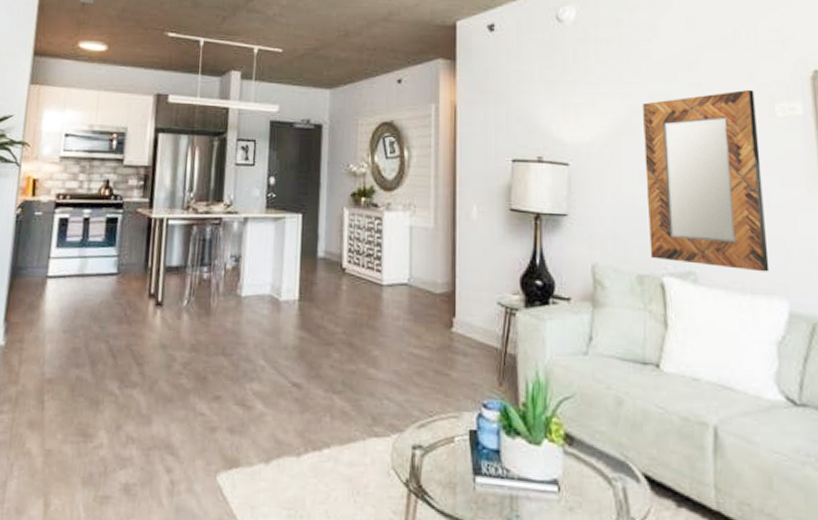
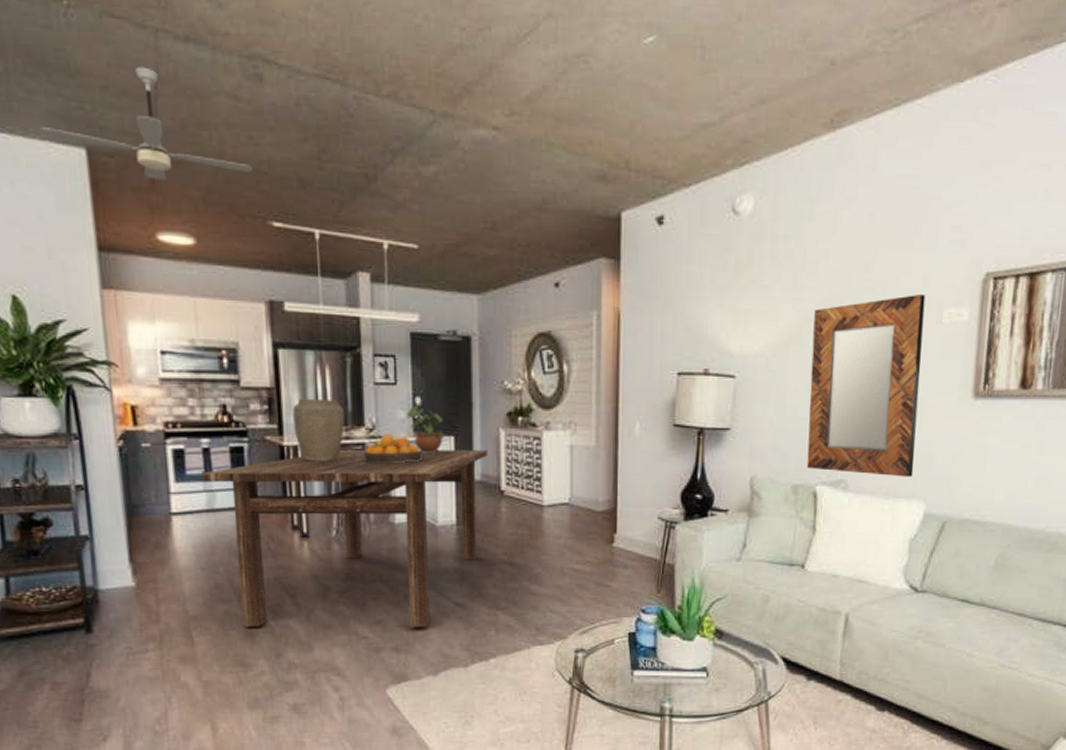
dining table: none [78,222,332,408] -> present [201,449,488,627]
vase: none [162,176,208,234] -> present [293,398,345,462]
fruit bowl: none [219,210,273,238] -> present [363,435,423,464]
potted plant: none [262,185,294,229] -> present [407,405,445,453]

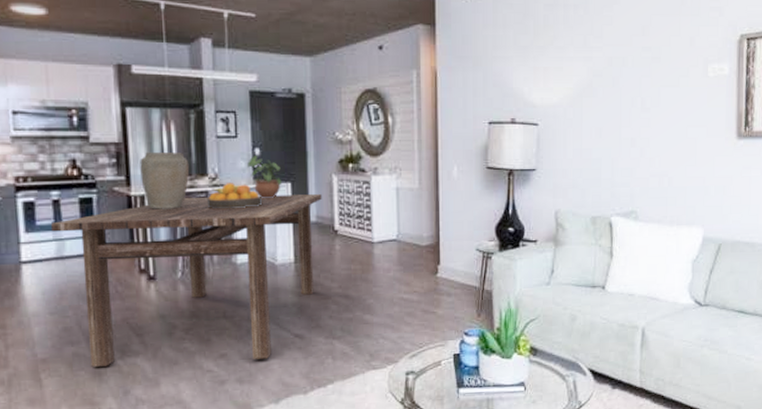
home mirror: present [806,293,926,477] -> none [602,52,693,207]

